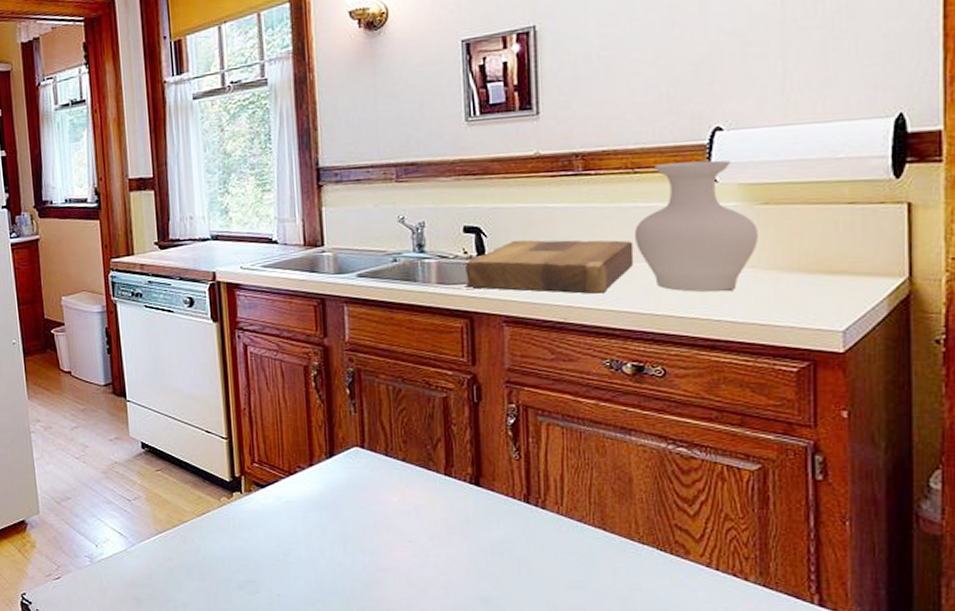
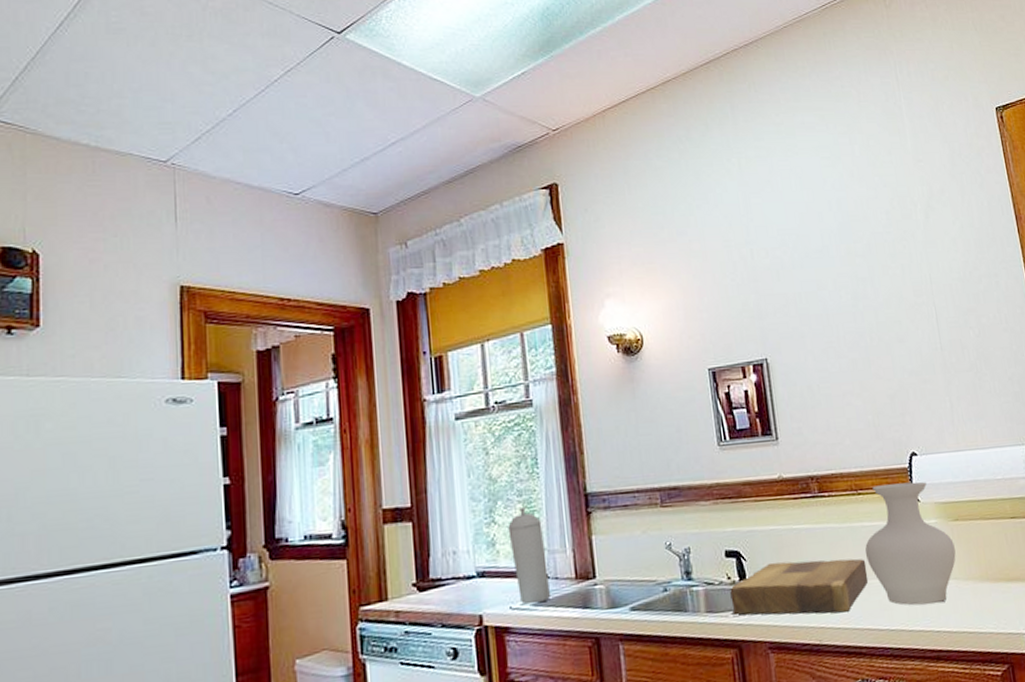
canister: none [240,180,280,266] -> present [508,507,552,605]

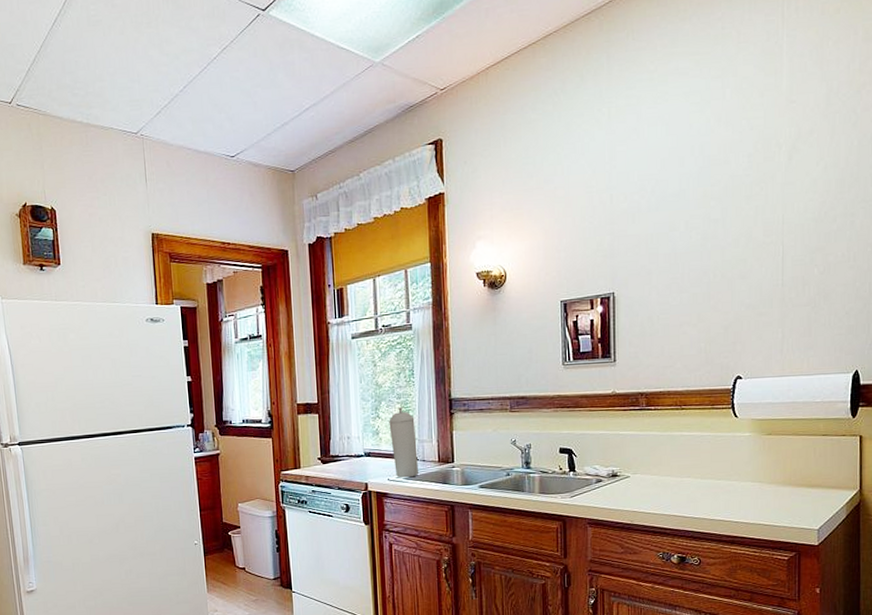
cutting board: present [730,558,869,616] -> none [560,459,680,502]
vase: present [864,481,956,606] -> none [680,401,764,501]

